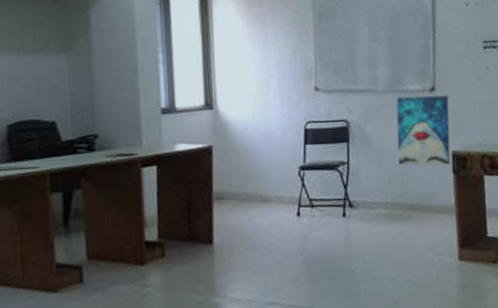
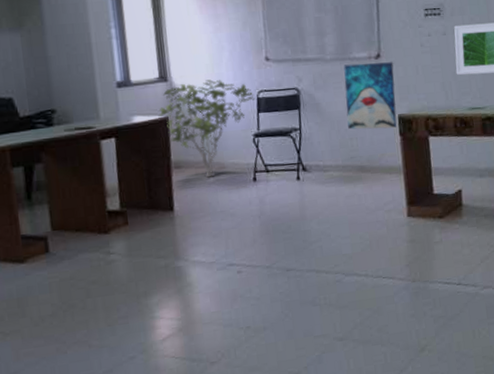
shrub: none [203,108,303,211] -> present [159,79,256,178]

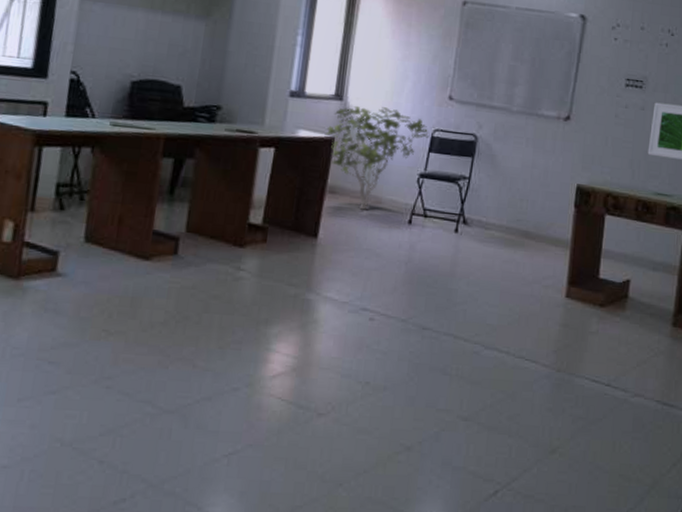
wall art: present [343,62,397,130] -> none [521,120,582,197]

